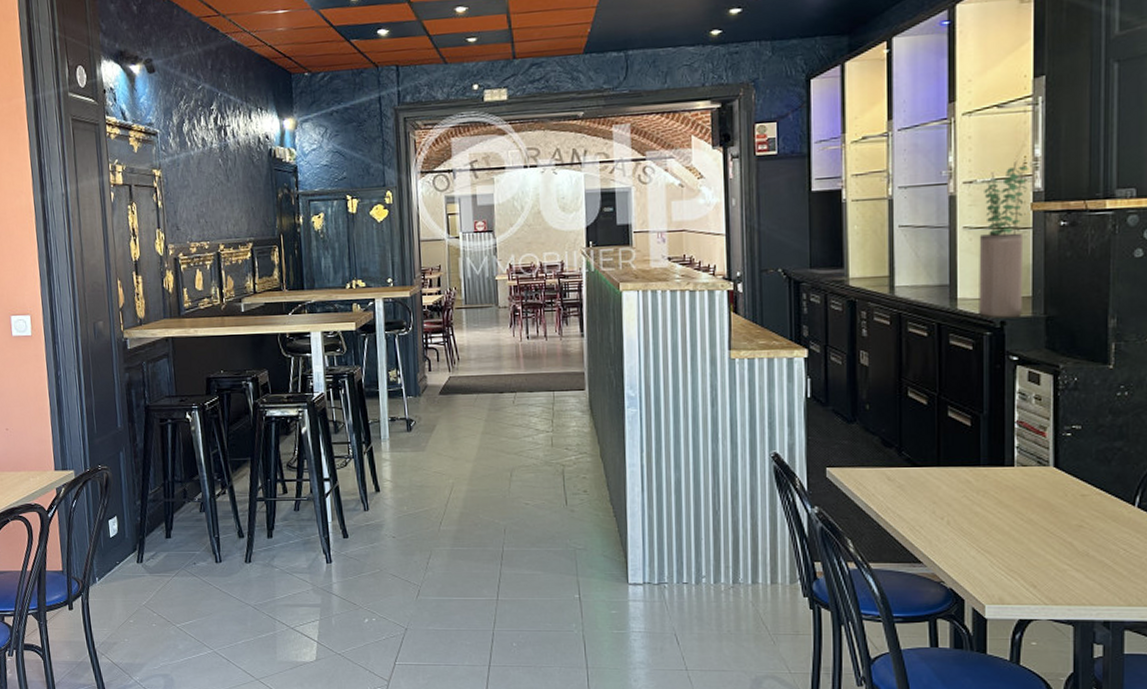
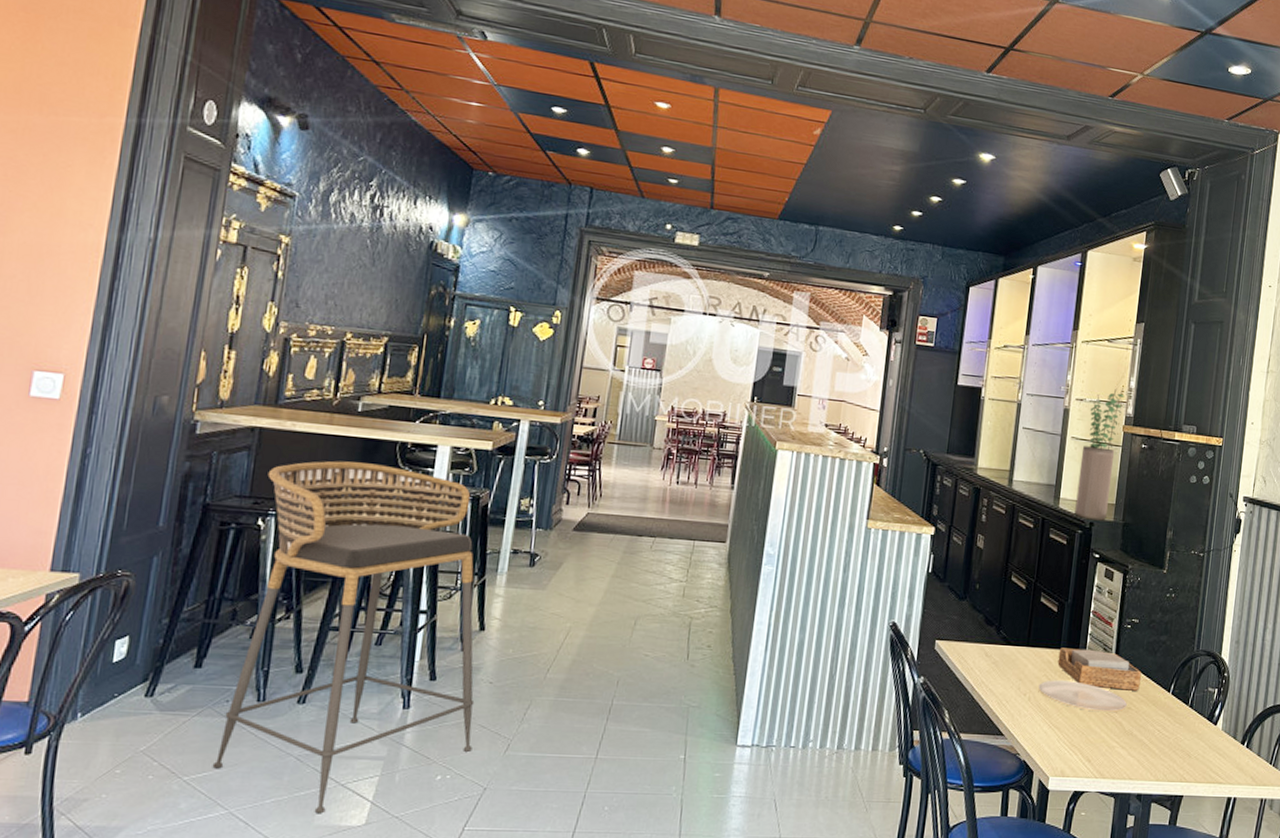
bar stool: none [185,355,389,652] -> present [212,460,475,814]
plate: none [958,500,1078,533] -> present [1038,680,1128,713]
napkin holder: none [979,464,1092,507] -> present [1057,647,1141,691]

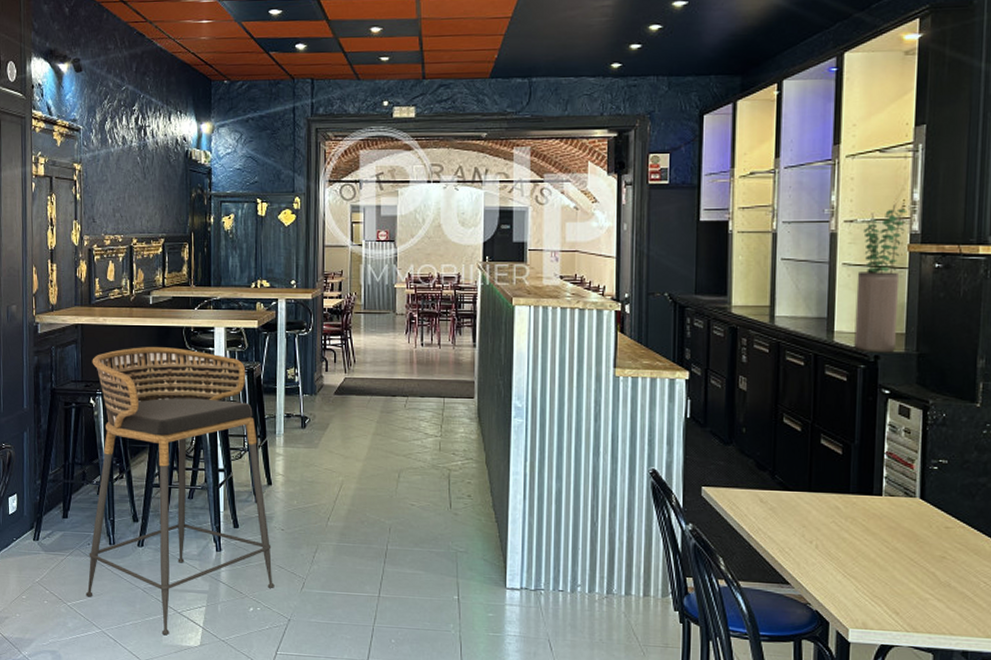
plate: present [1038,680,1128,713] -> none [827,527,942,562]
napkin holder: present [1057,647,1141,691] -> none [848,492,956,539]

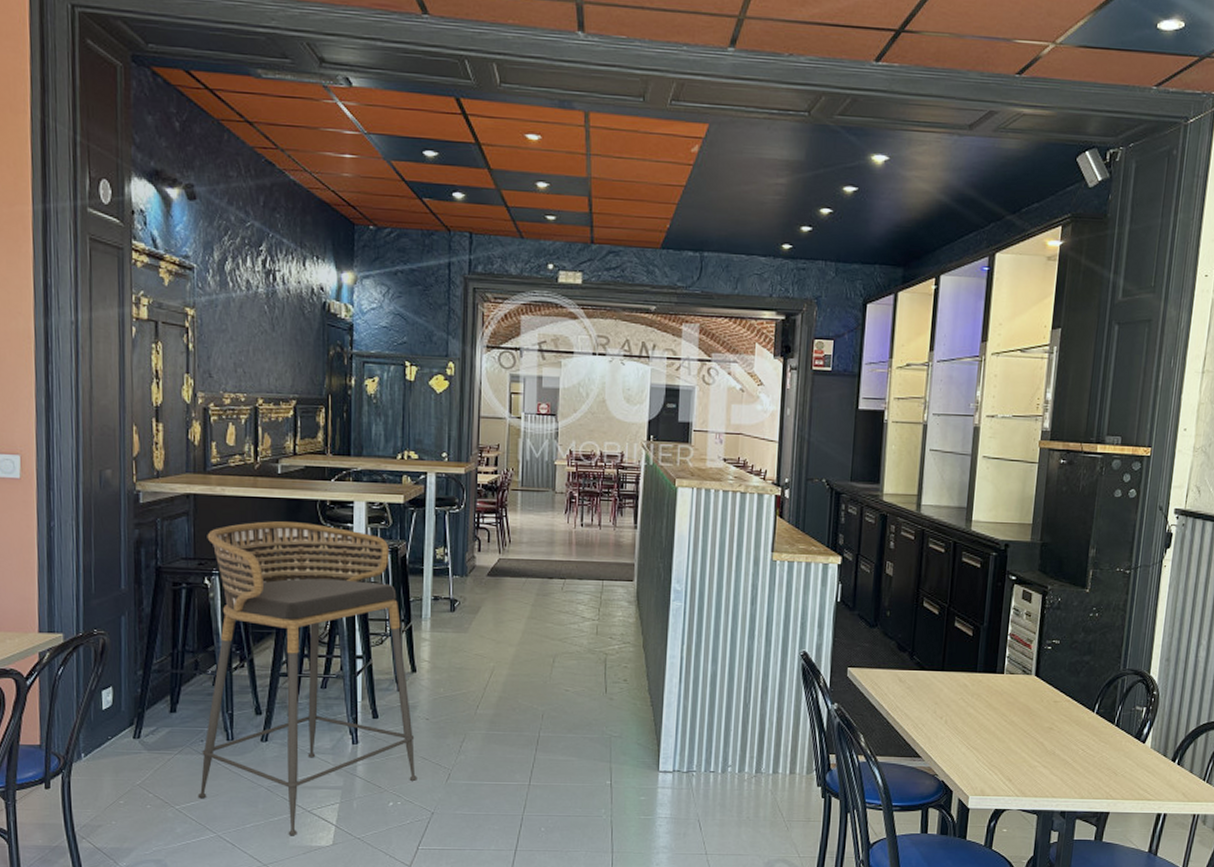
vase: present [854,201,906,353] -> none [988,400,1040,542]

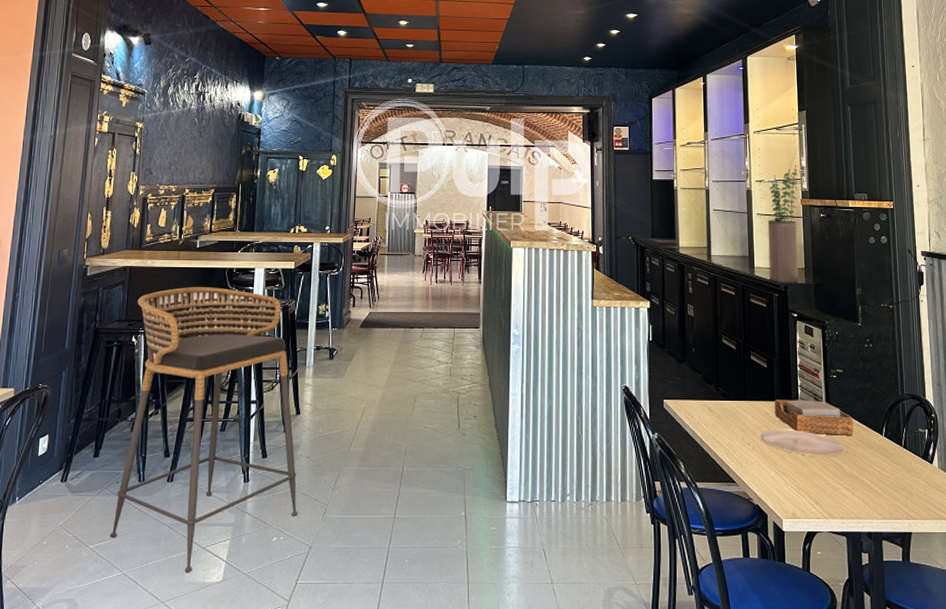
plate: none [955,703,1050,734] -> present [760,429,845,457]
napkin holder: none [974,671,1063,711] -> present [774,399,853,435]
vase: none [988,400,1040,542] -> present [767,166,798,284]

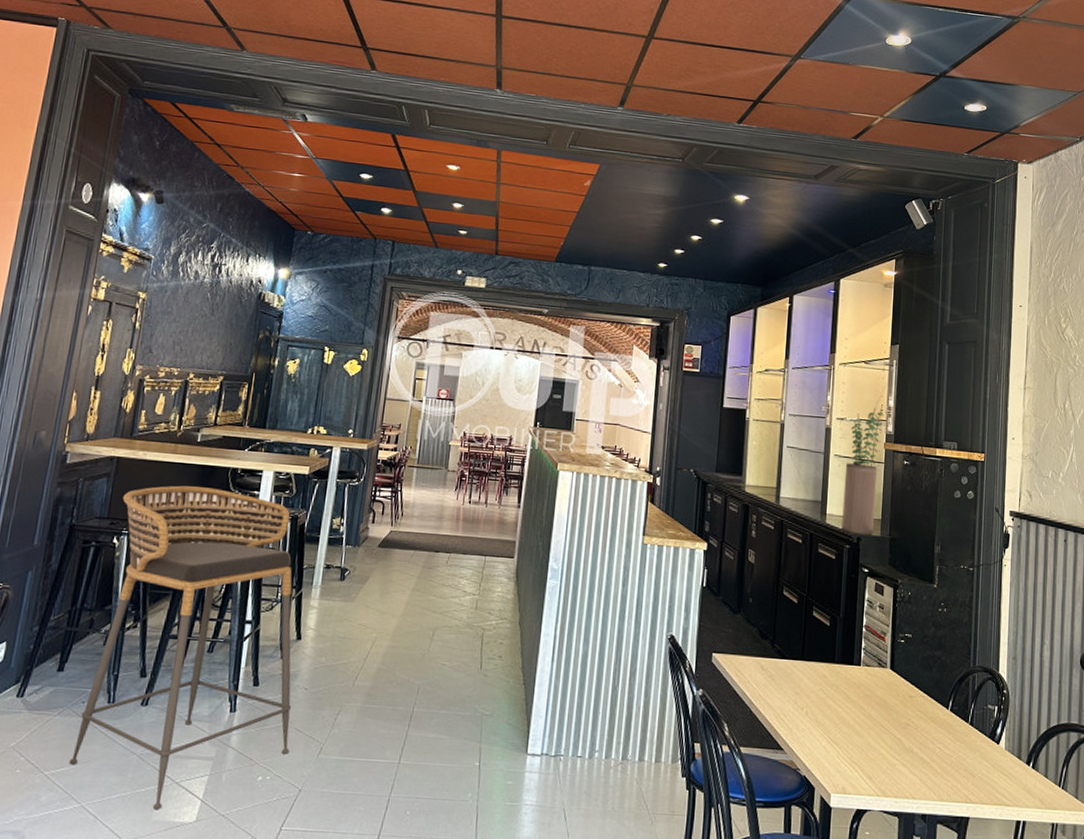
plate: present [760,429,845,457] -> none [815,694,906,729]
napkin holder: present [774,399,853,435] -> none [833,662,918,707]

